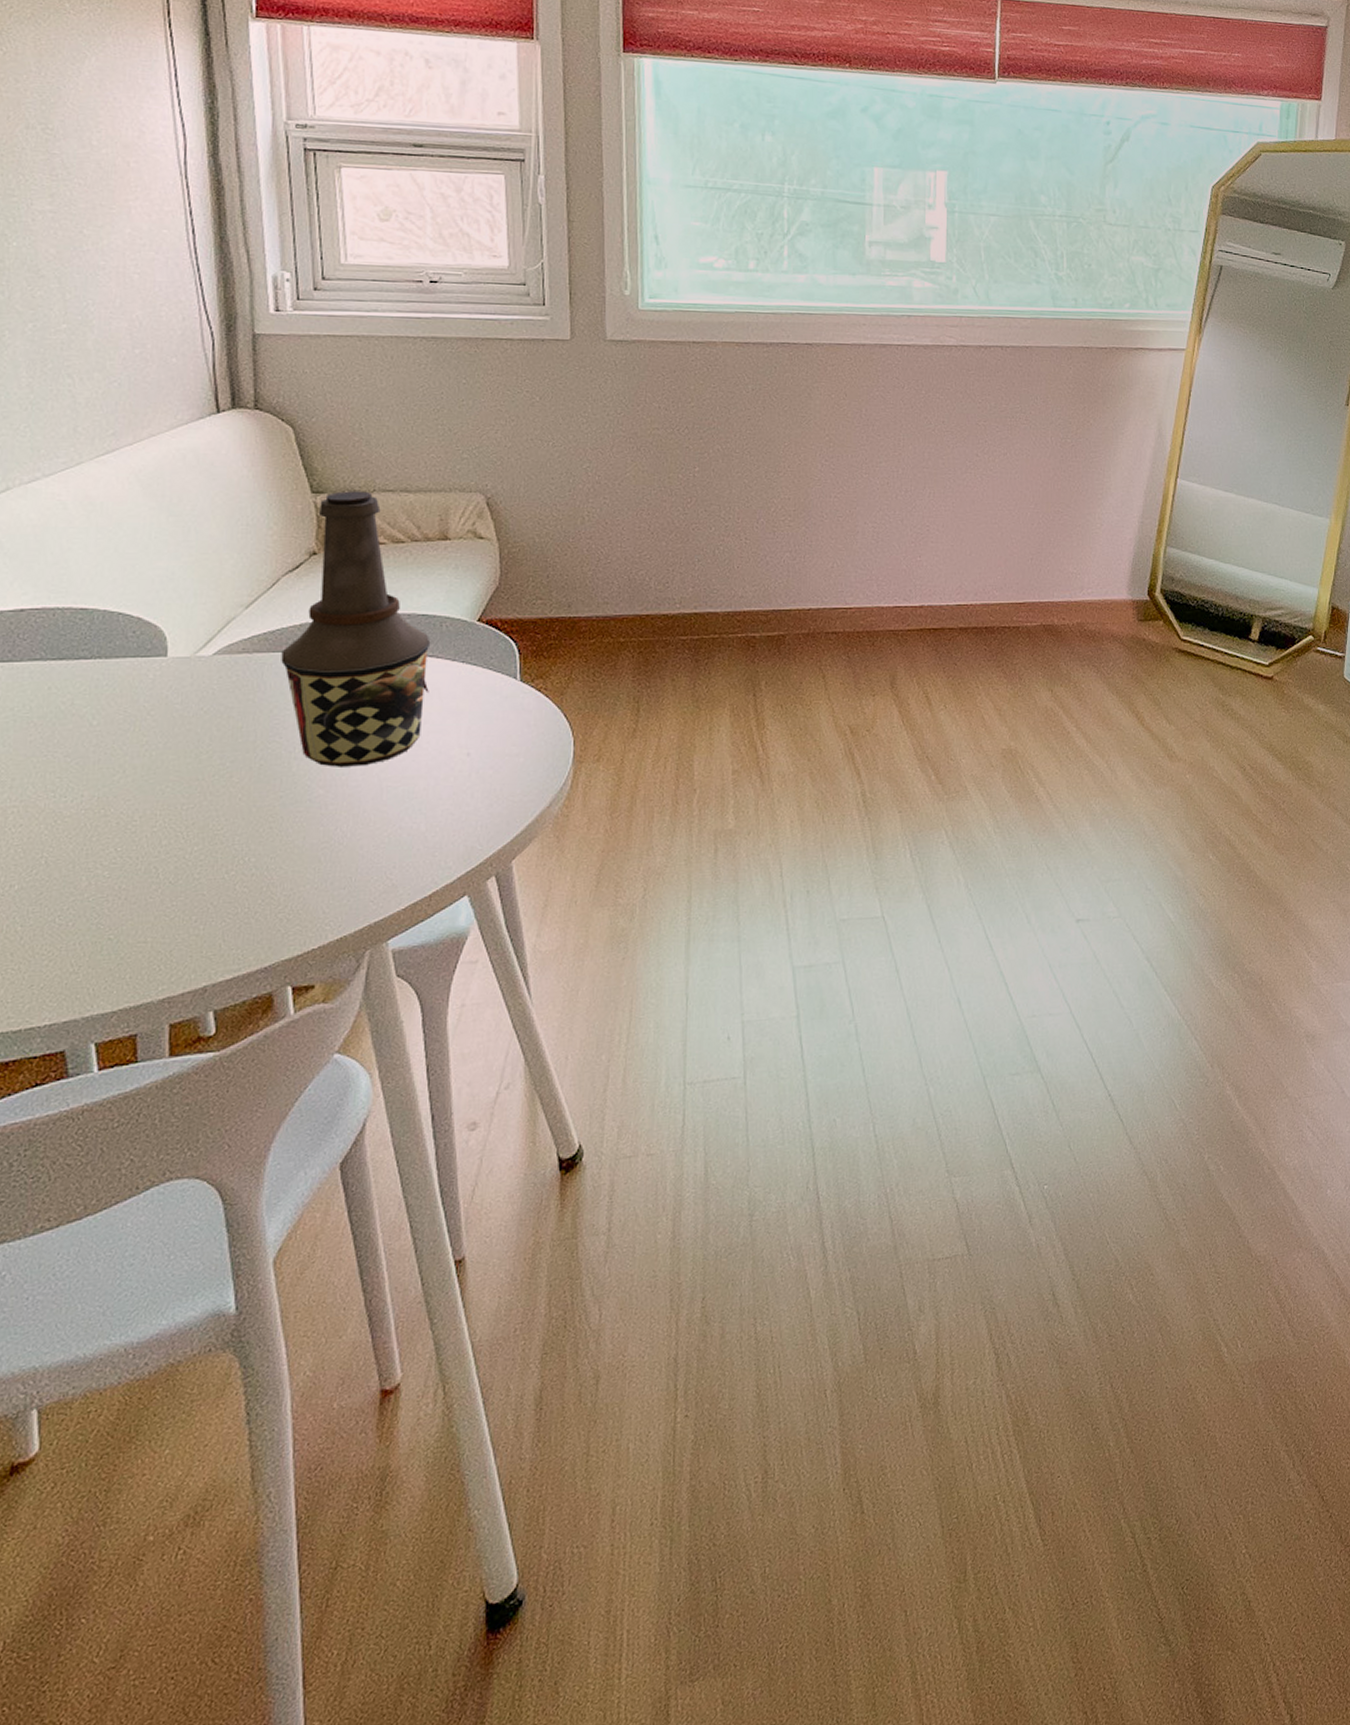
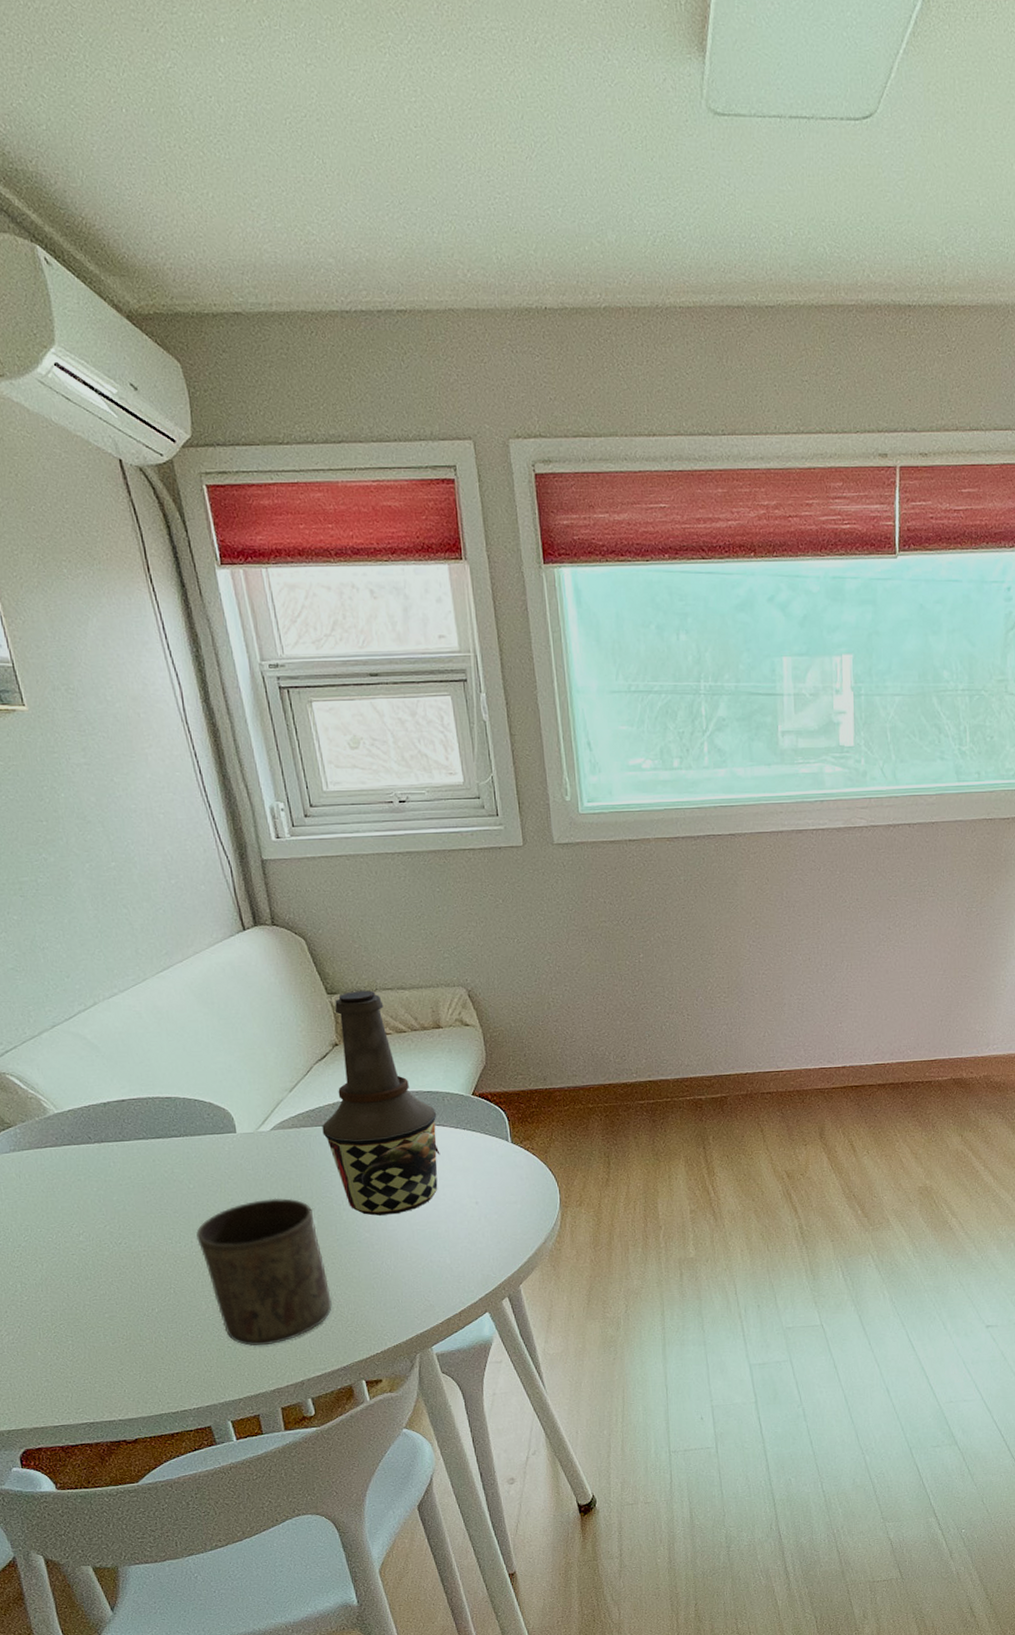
cup: none [90,741,262,938] -> present [196,1198,332,1346]

